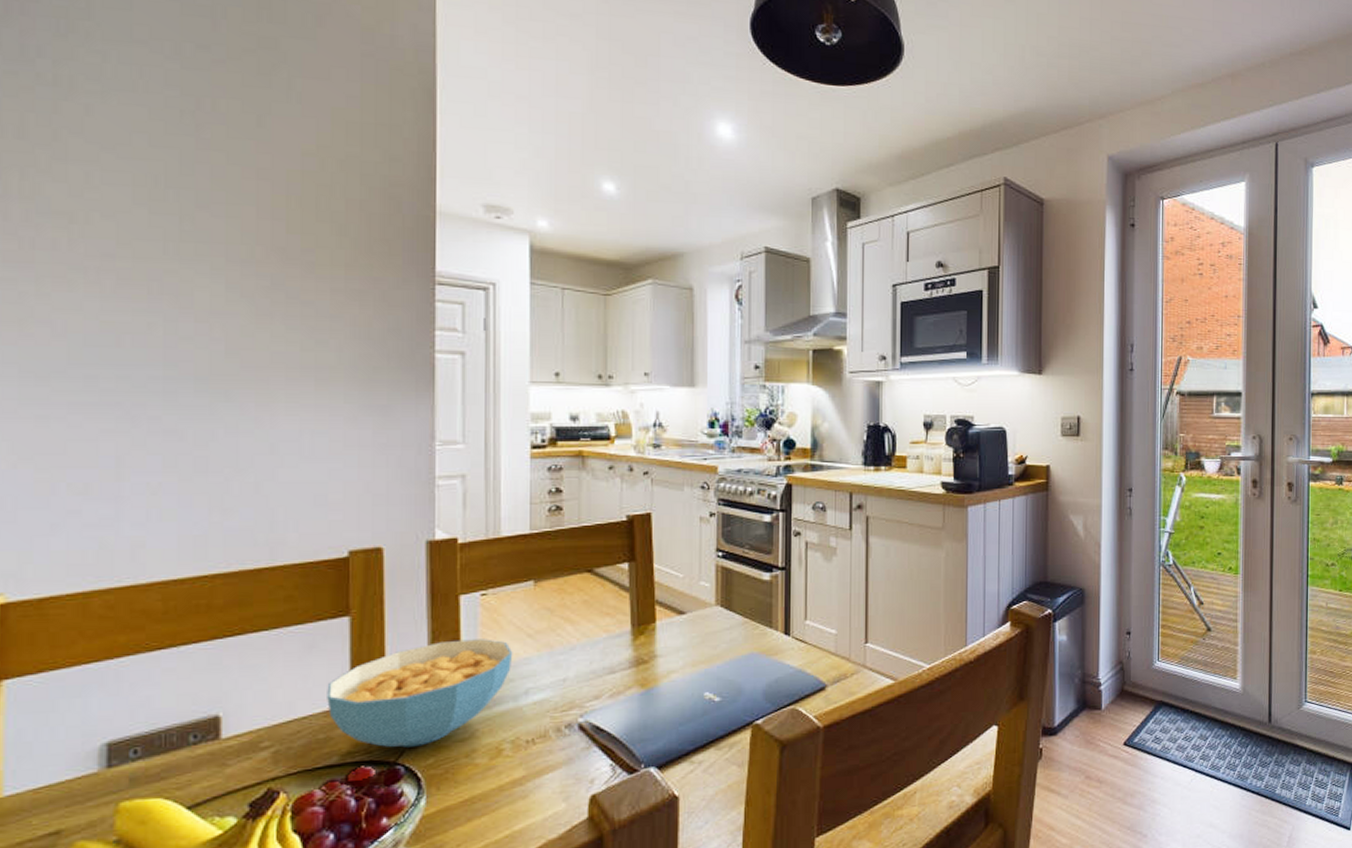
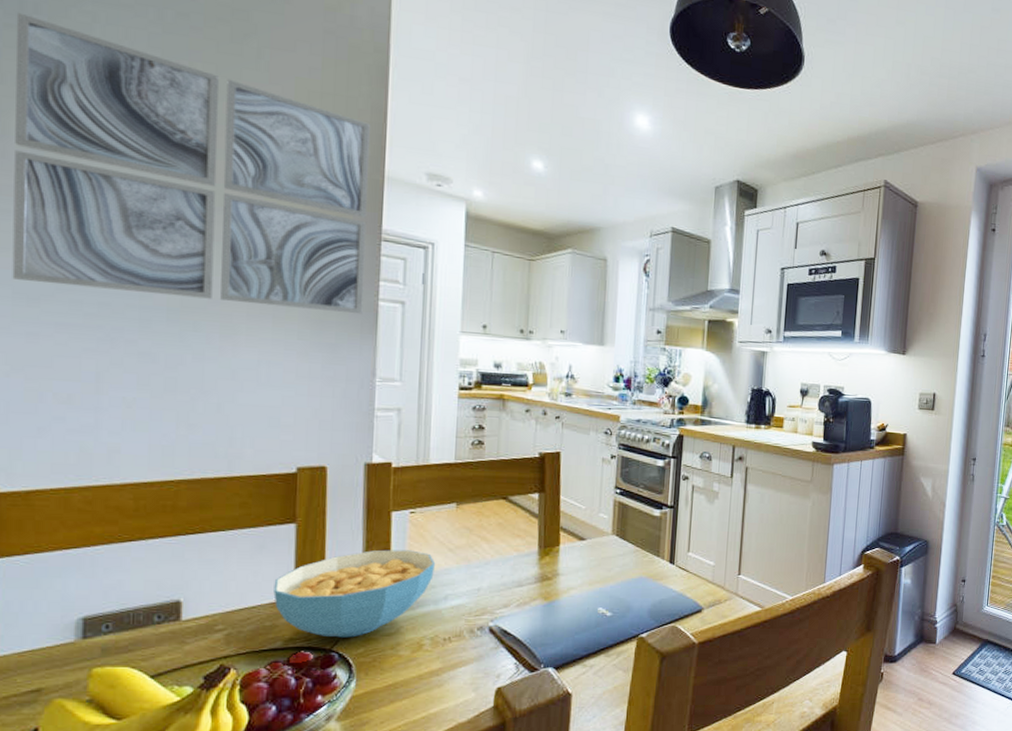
wall art: none [17,57,419,370] -> present [12,12,371,315]

